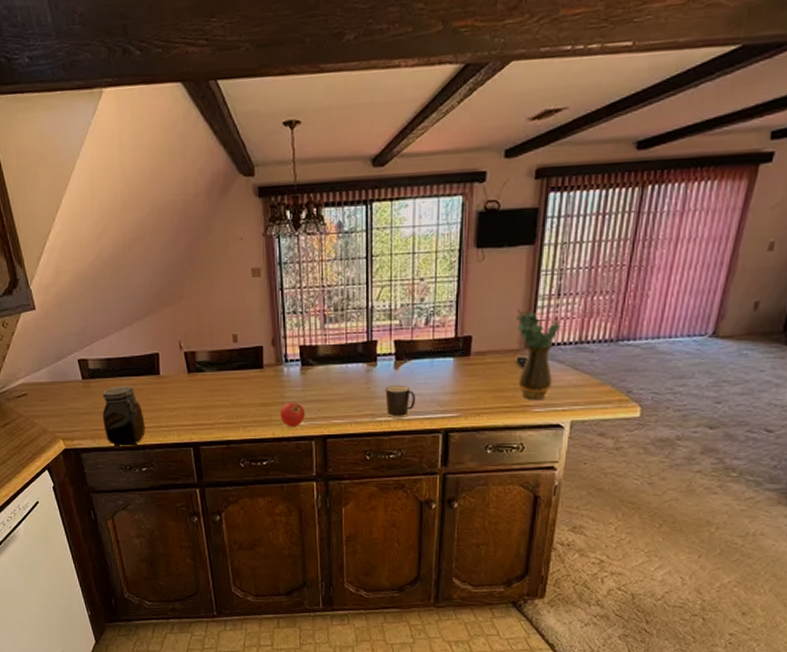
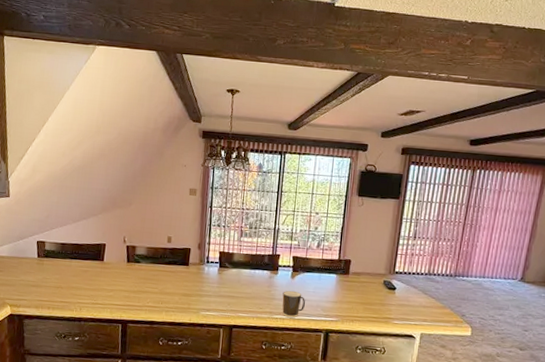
jar: present [102,386,145,446] -> none [48,266,85,317]
fruit: present [280,402,305,428] -> none [197,295,218,316]
vase: present [516,309,561,399] -> none [383,244,416,314]

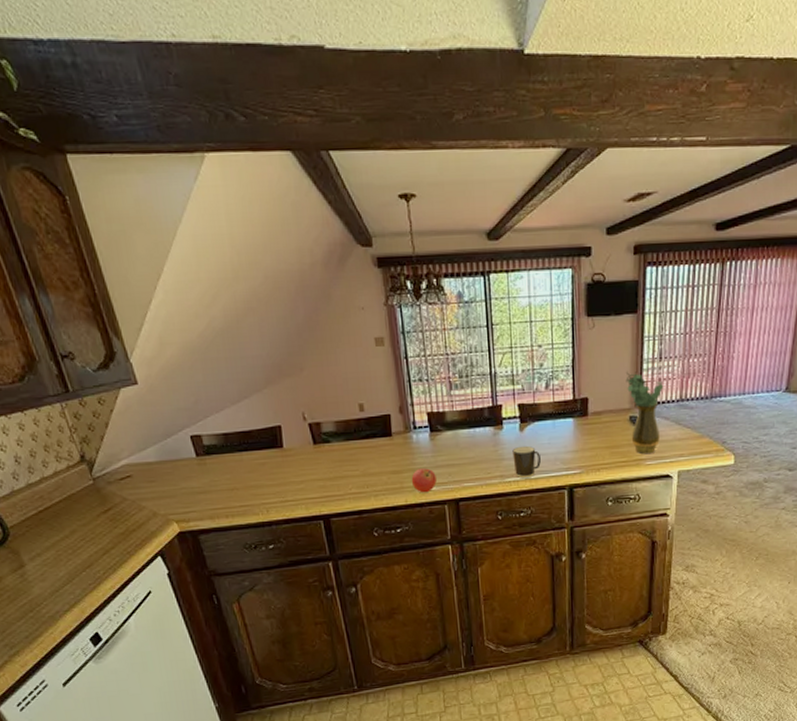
fruit: none [197,295,218,316] -> present [411,468,437,493]
vase: none [383,244,416,314] -> present [625,372,664,453]

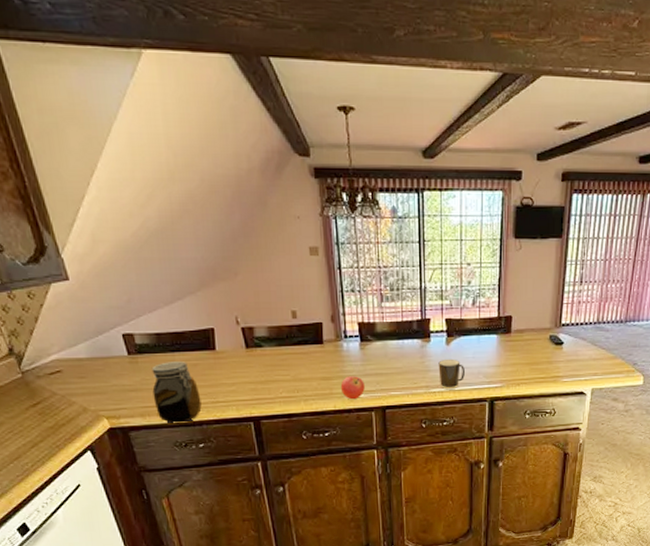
jar: none [219,461,271,525] -> present [151,361,202,423]
vase: present [625,372,664,453] -> none [548,293,583,371]

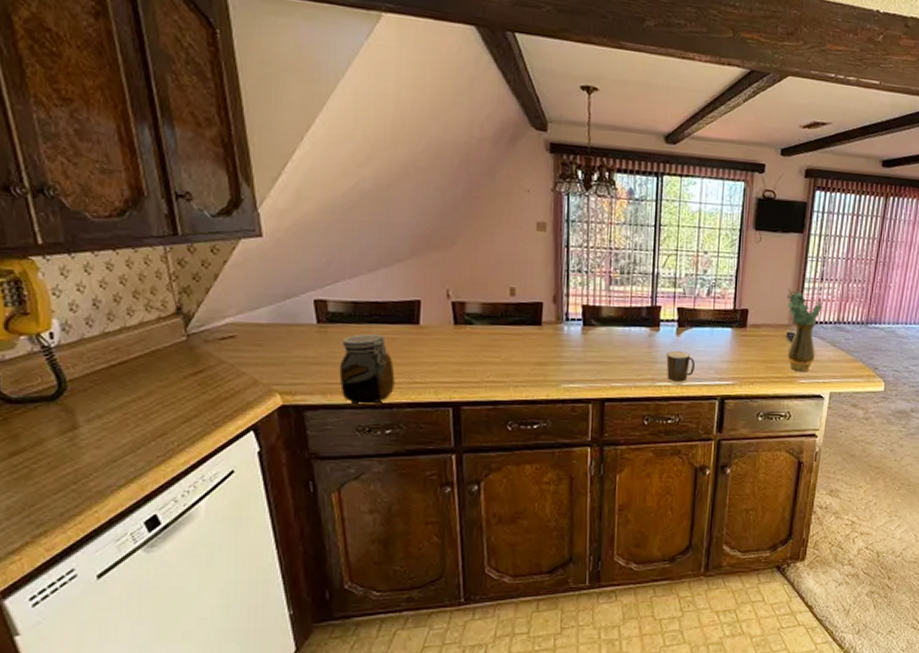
fruit: present [340,376,365,400] -> none [556,363,584,389]
vase: none [548,293,583,371] -> present [786,289,823,371]

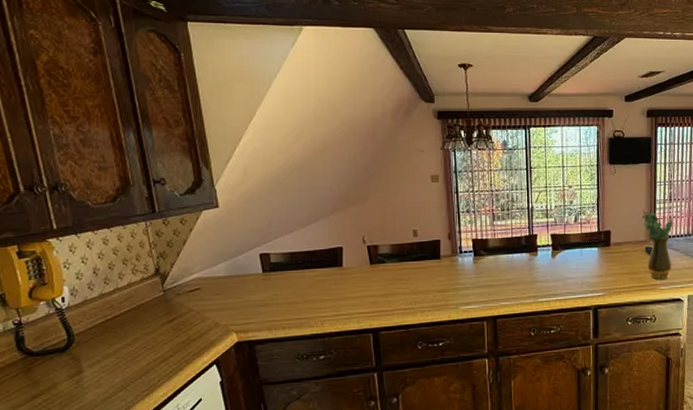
jar: present [339,334,395,404] -> none [281,278,325,336]
mug: present [666,350,695,385] -> none [545,270,569,299]

